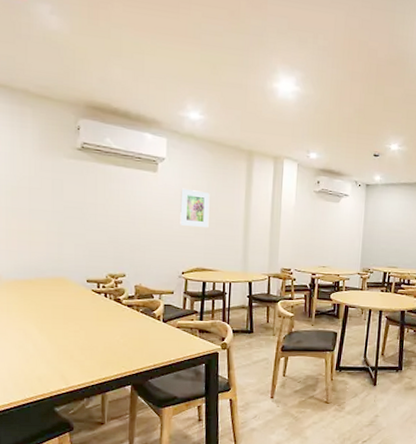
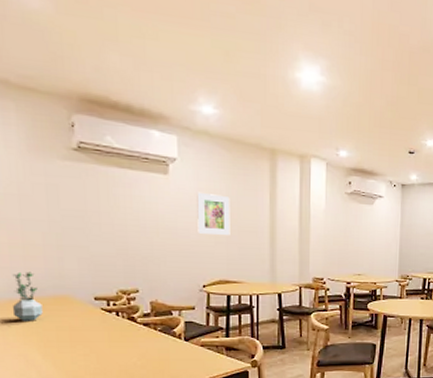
potted plant: none [16,255,42,299] -> present [12,271,43,321]

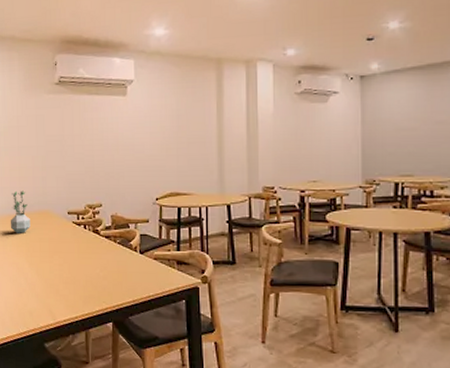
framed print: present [197,192,230,235] -> none [150,108,180,148]

